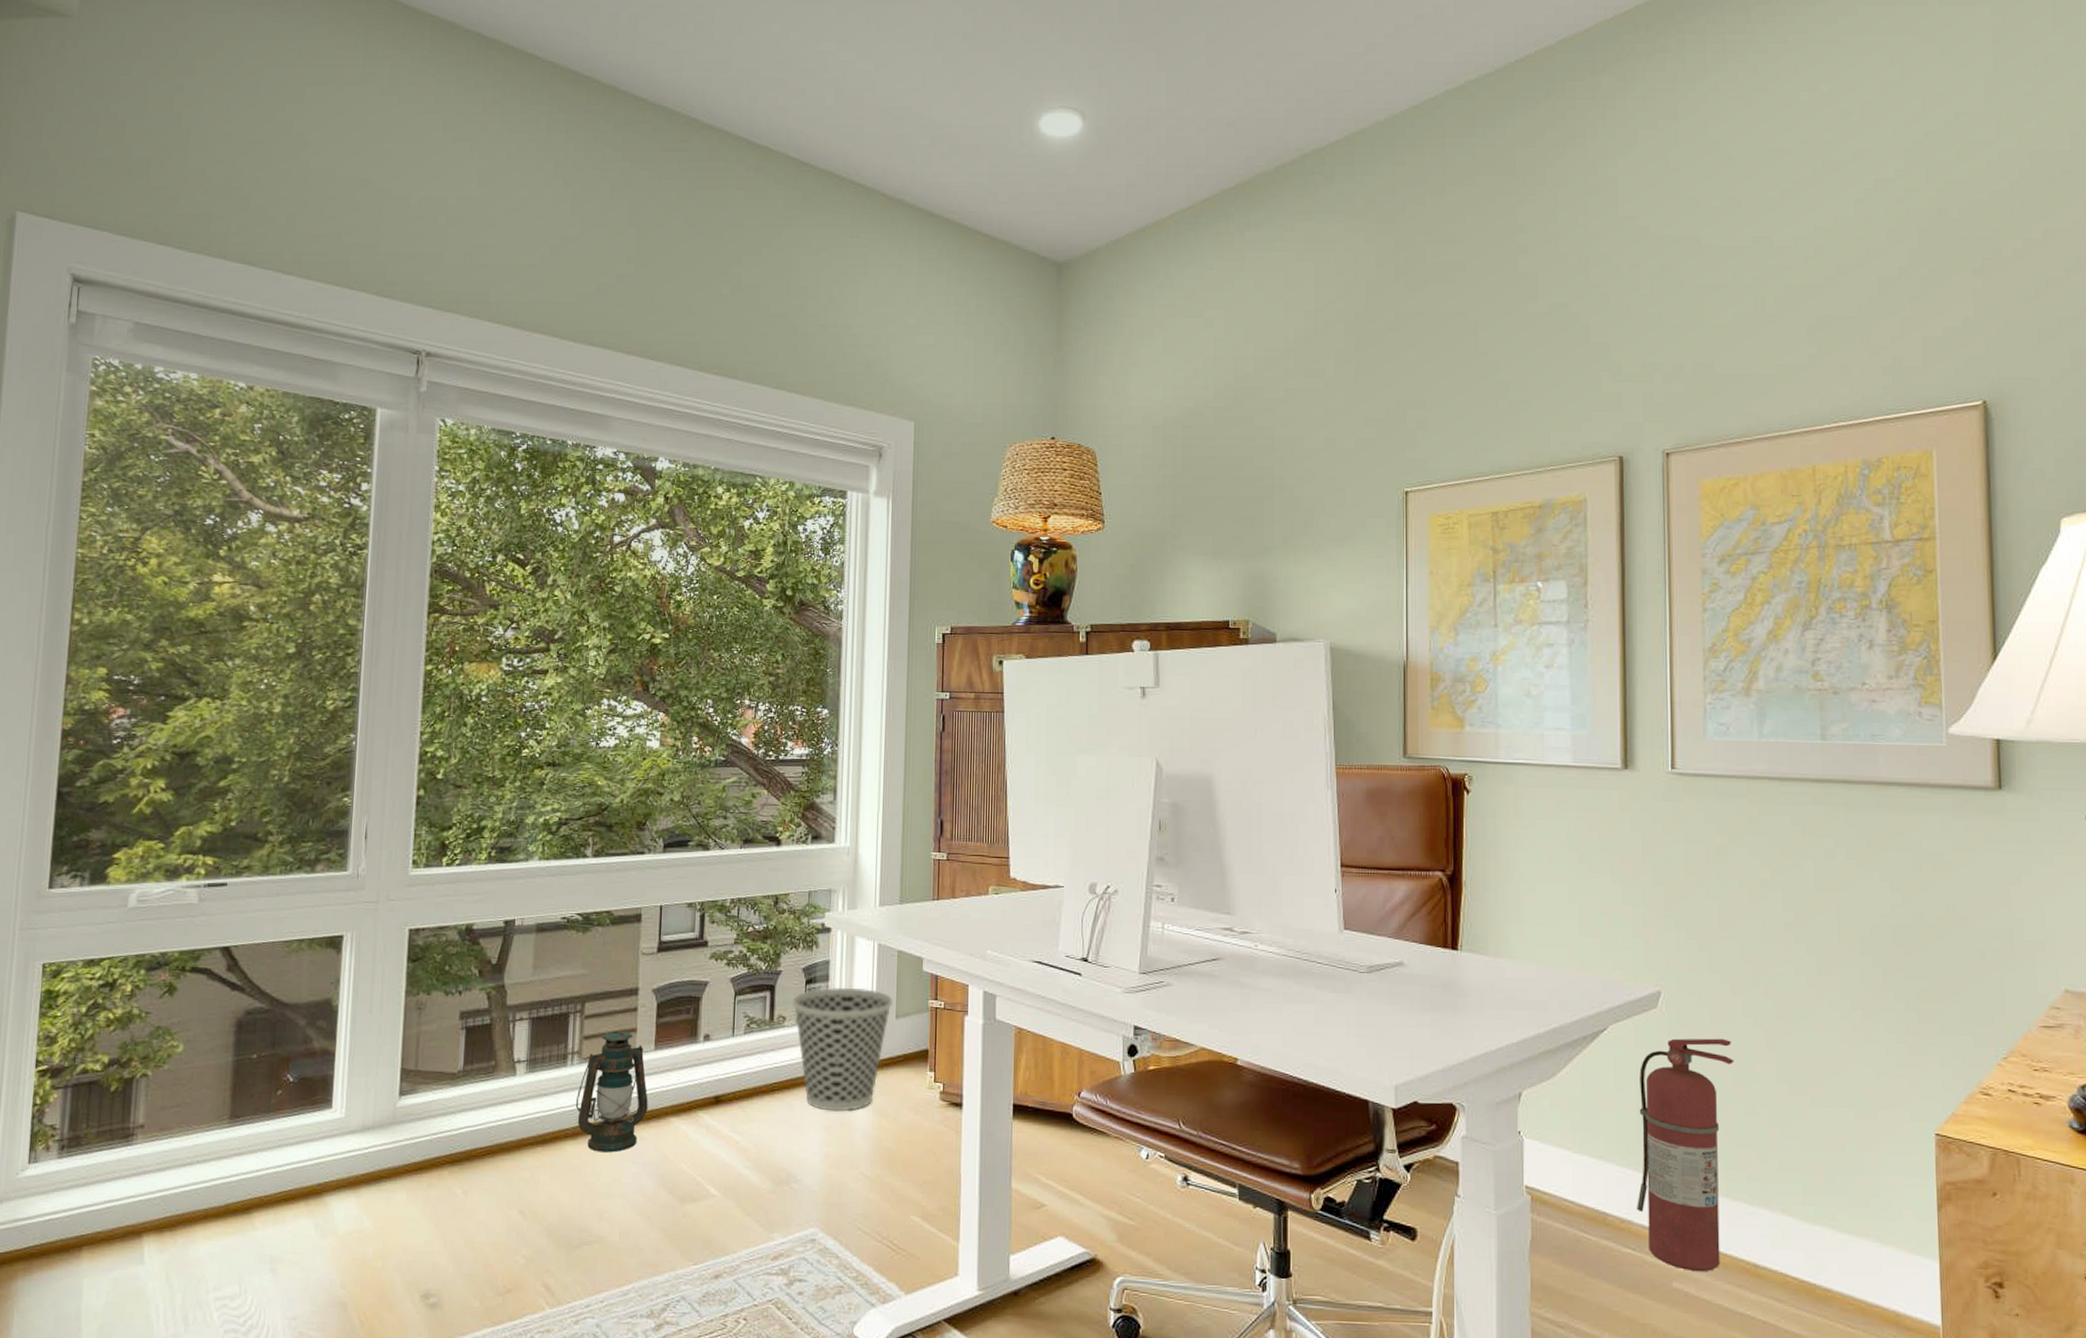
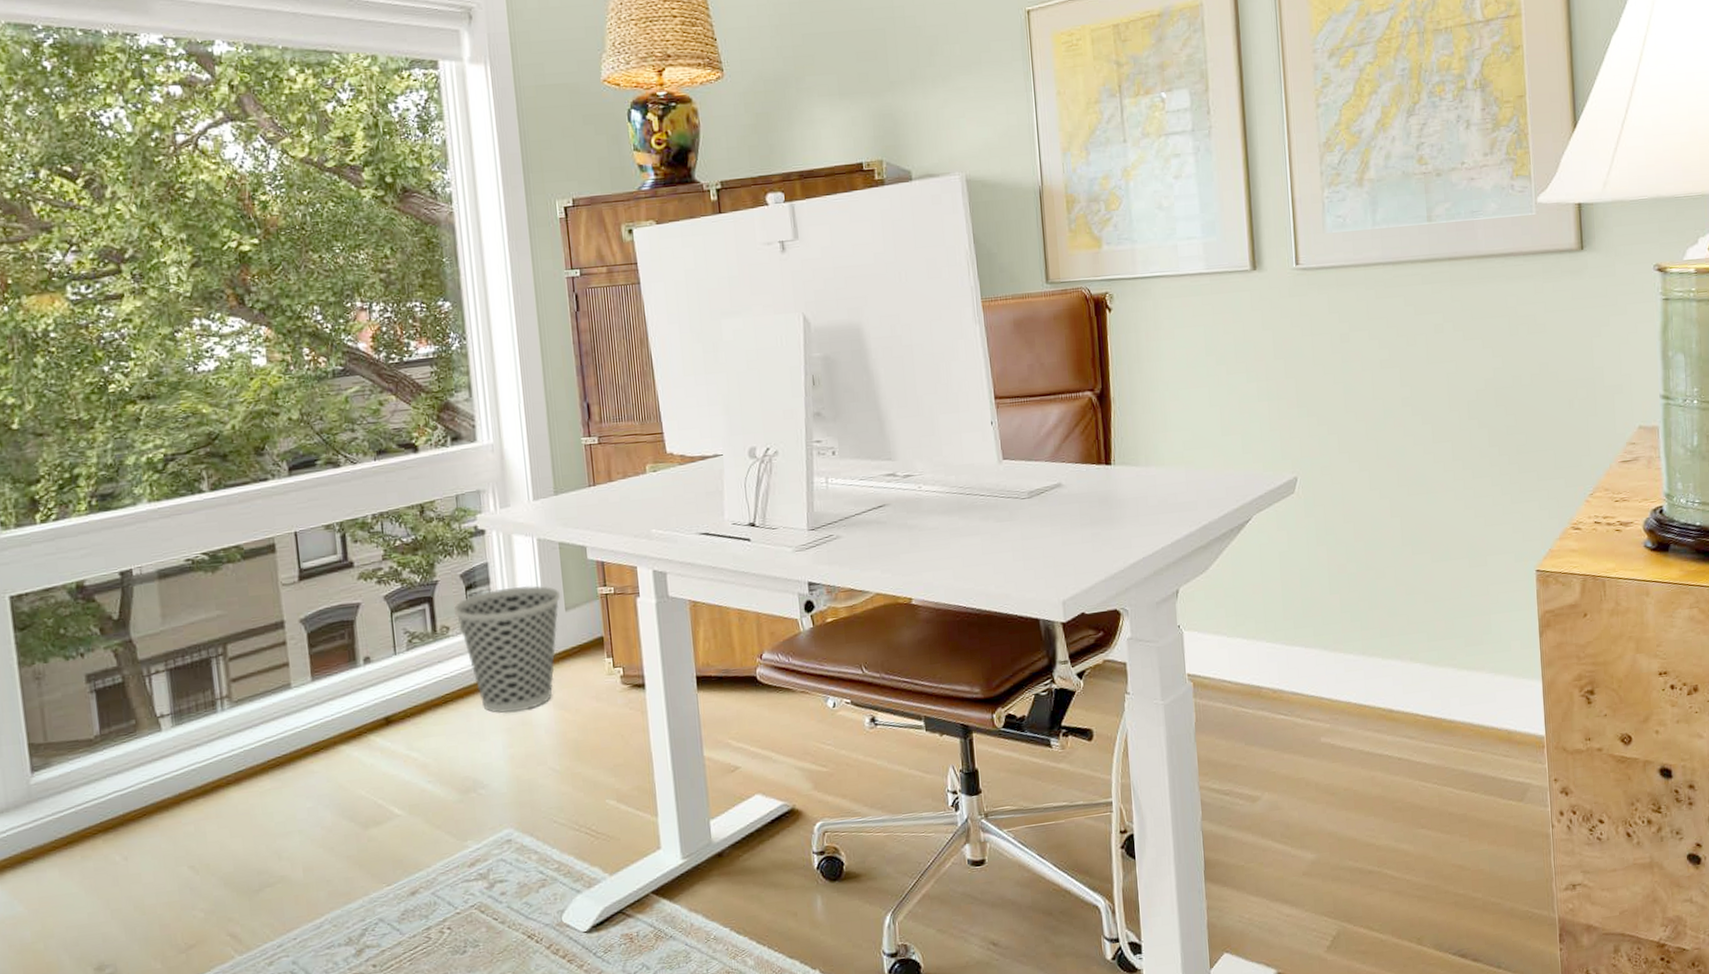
lantern: present [575,1031,648,1153] -> none [233,667,314,794]
fire extinguisher: present [1637,1038,1734,1272] -> none [1282,512,1364,725]

